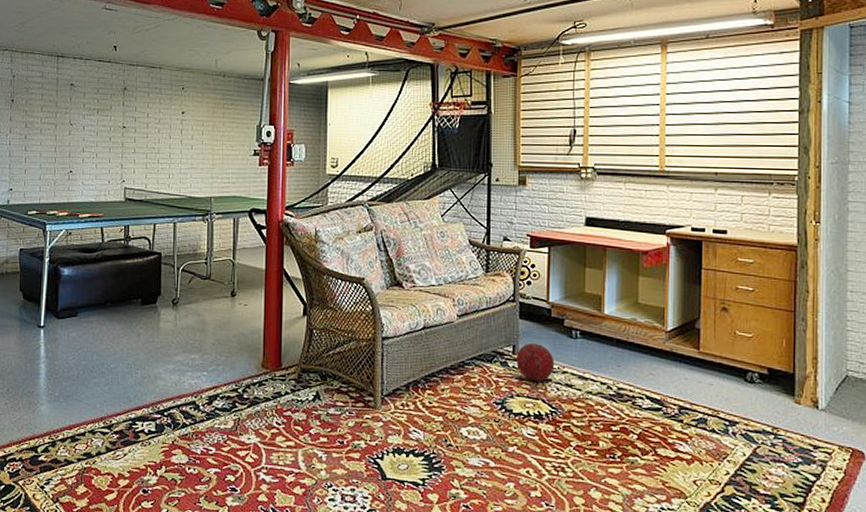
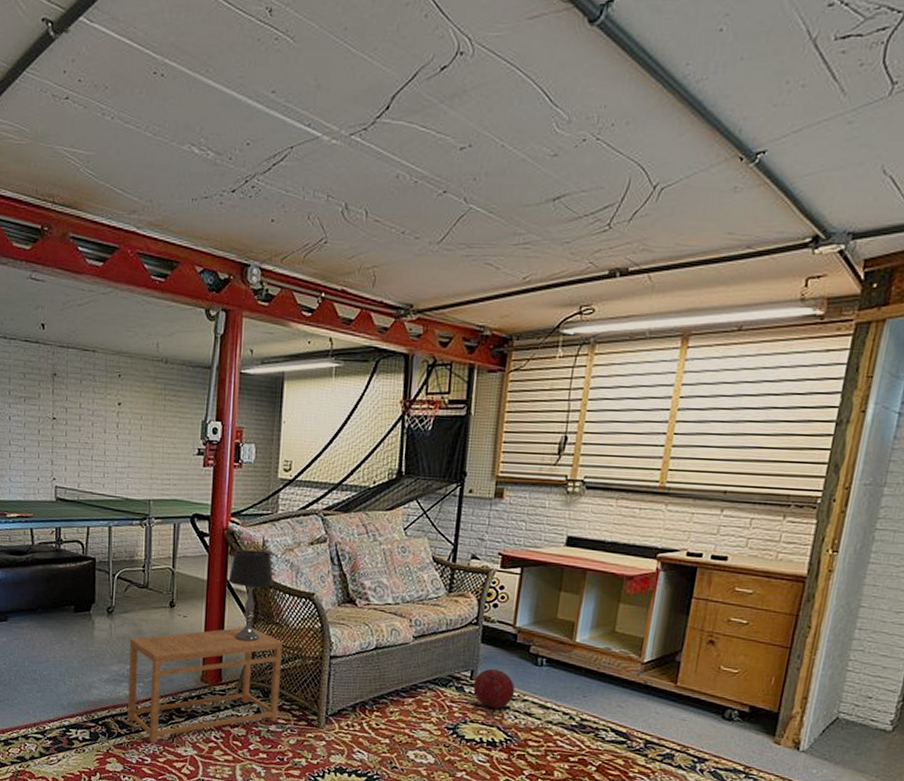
side table: none [192,313,337,432] -> present [128,627,283,743]
table lamp: none [285,239,327,327] -> present [228,549,274,642]

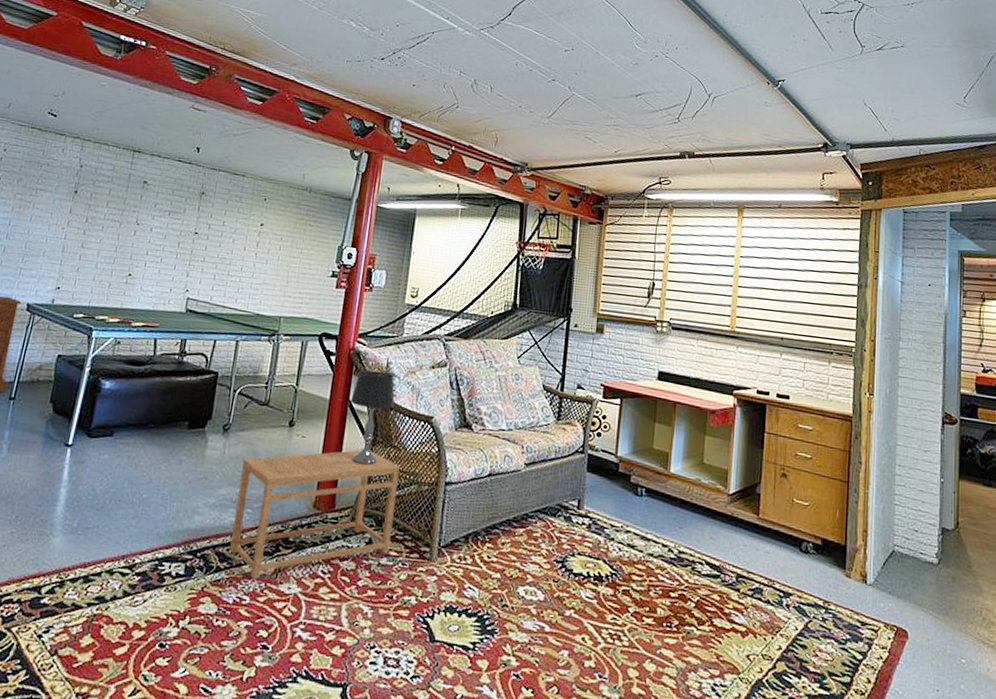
ball: present [472,668,516,709] -> none [579,498,619,540]

